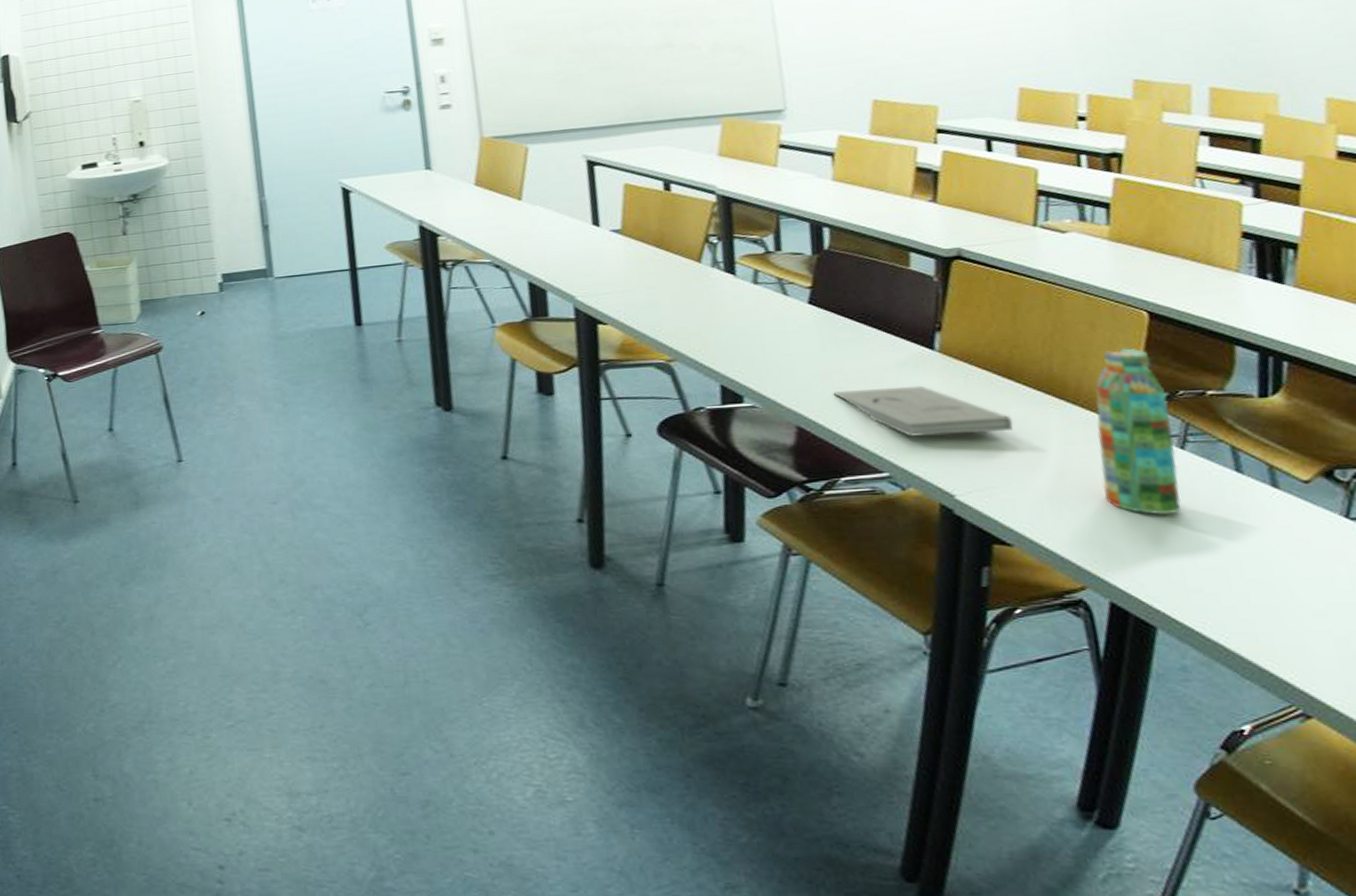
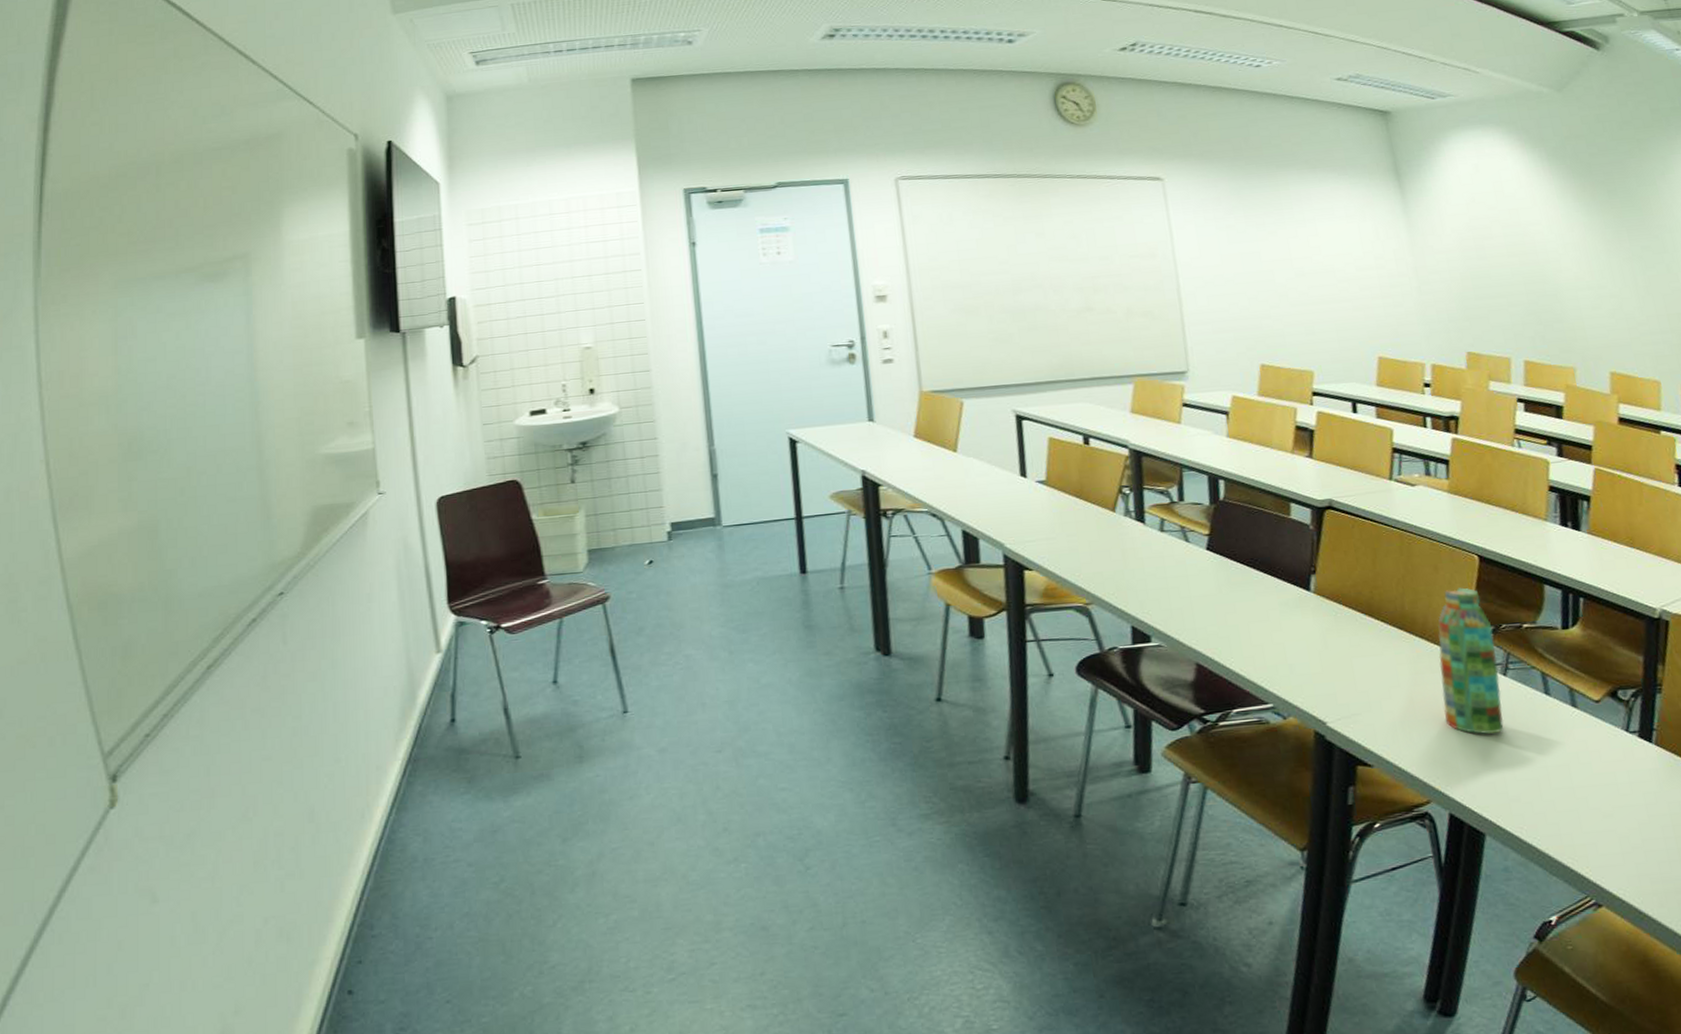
book: present [832,385,1013,437] -> none [1226,623,1373,671]

